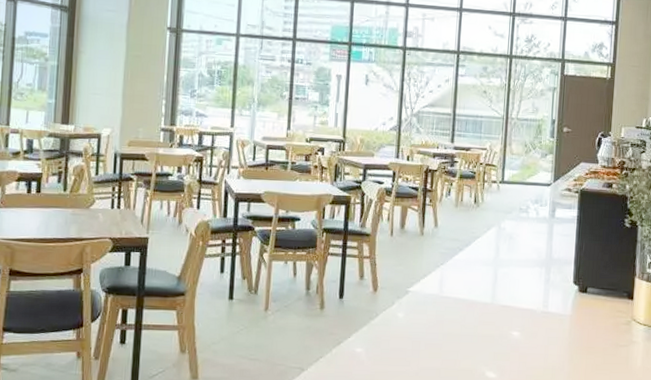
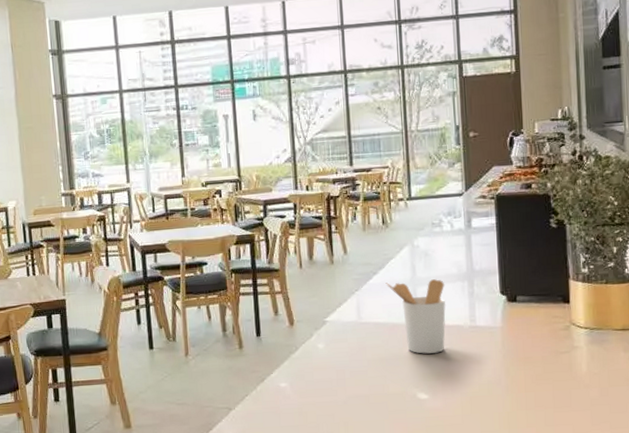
utensil holder: none [470,260,525,334] -> present [385,279,446,354]

